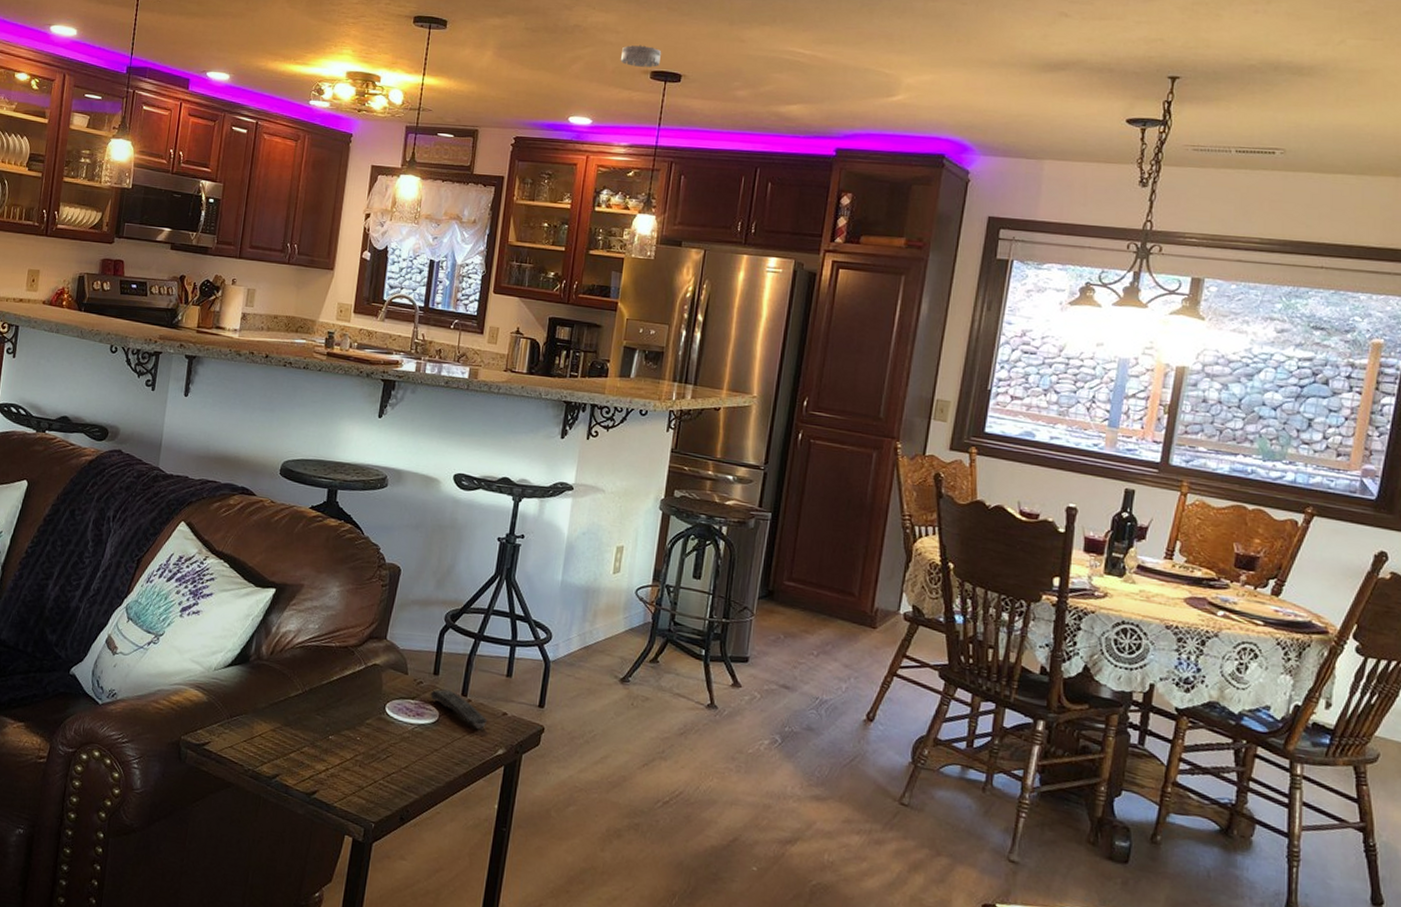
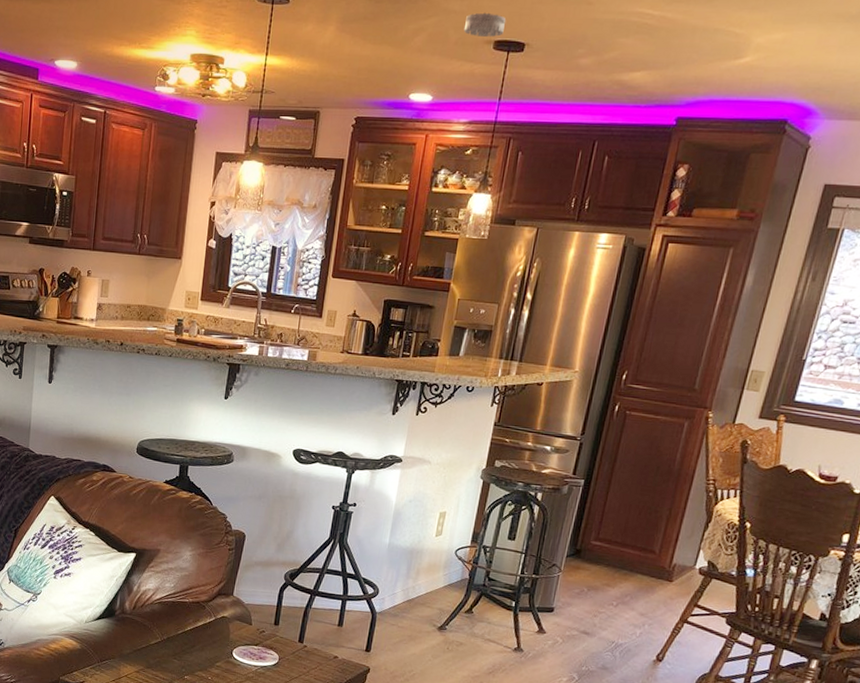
remote control: present [430,689,488,729] -> none [271,637,321,670]

